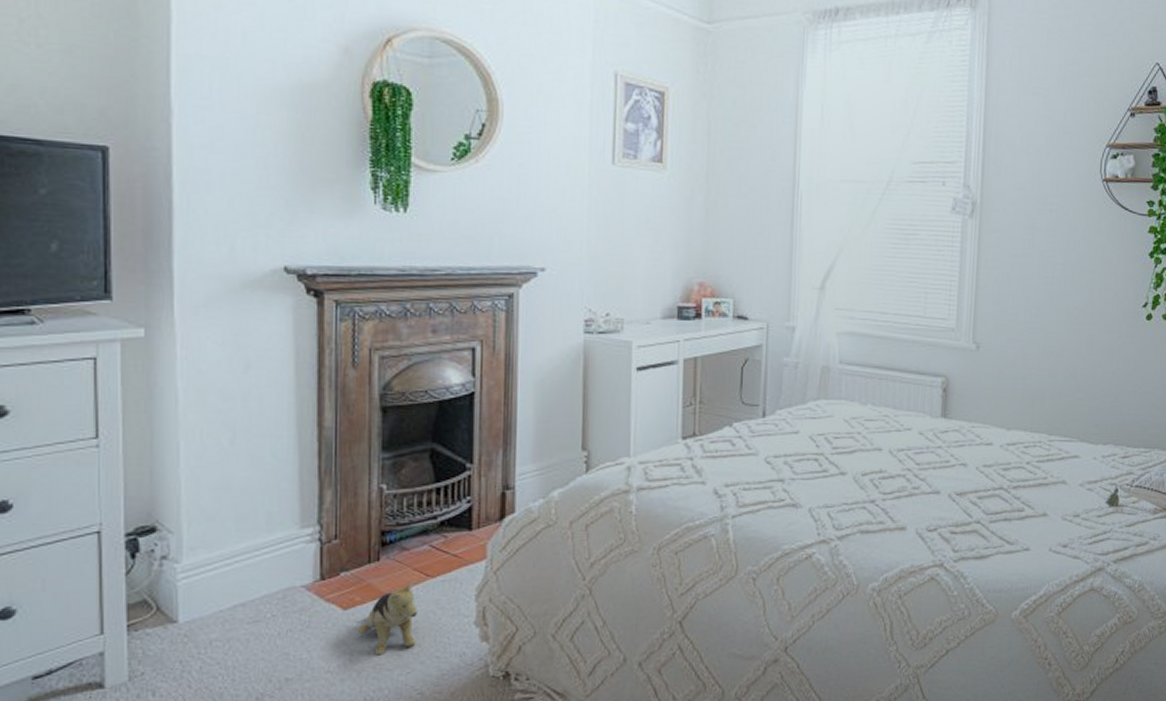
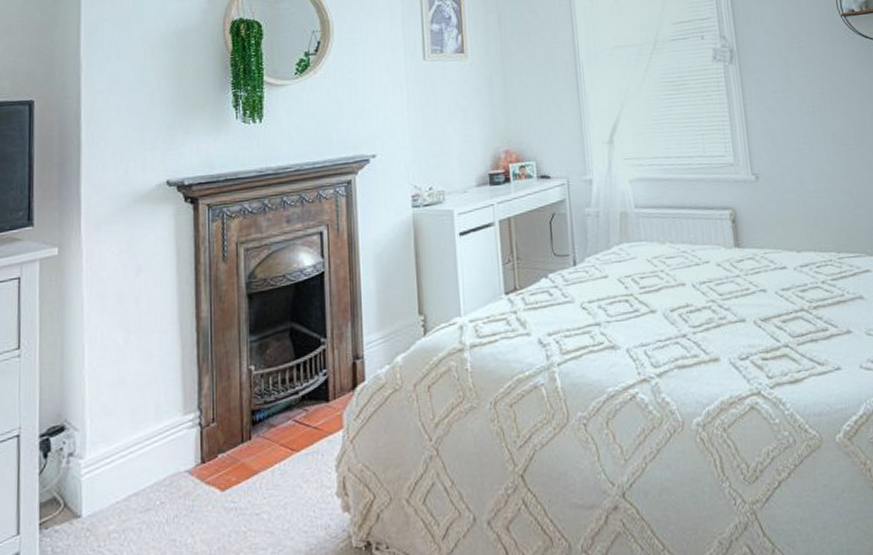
plush toy: present [358,579,419,656] -> none [235,454,287,535]

